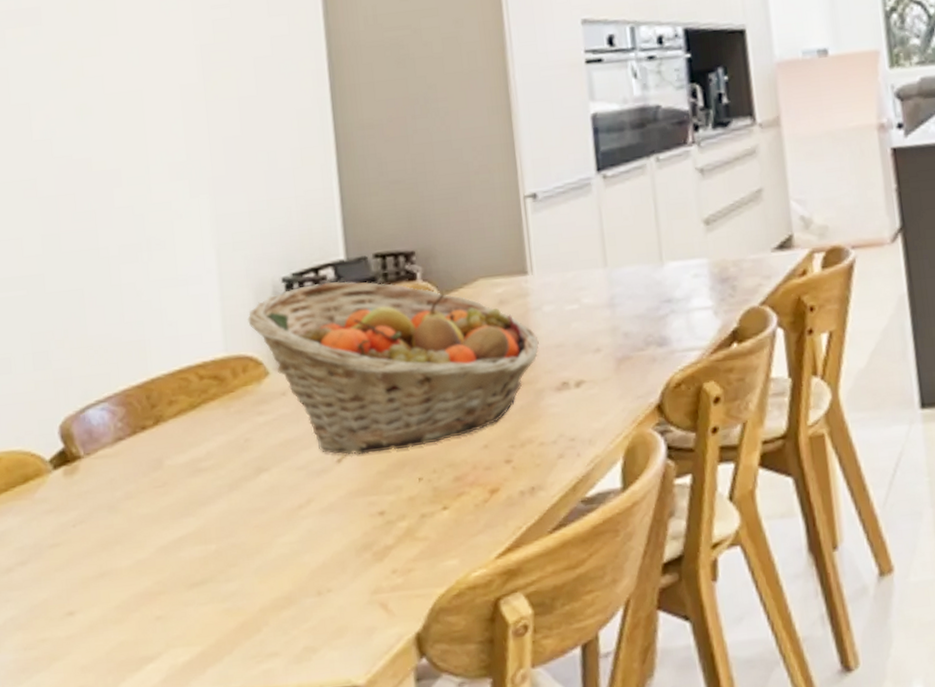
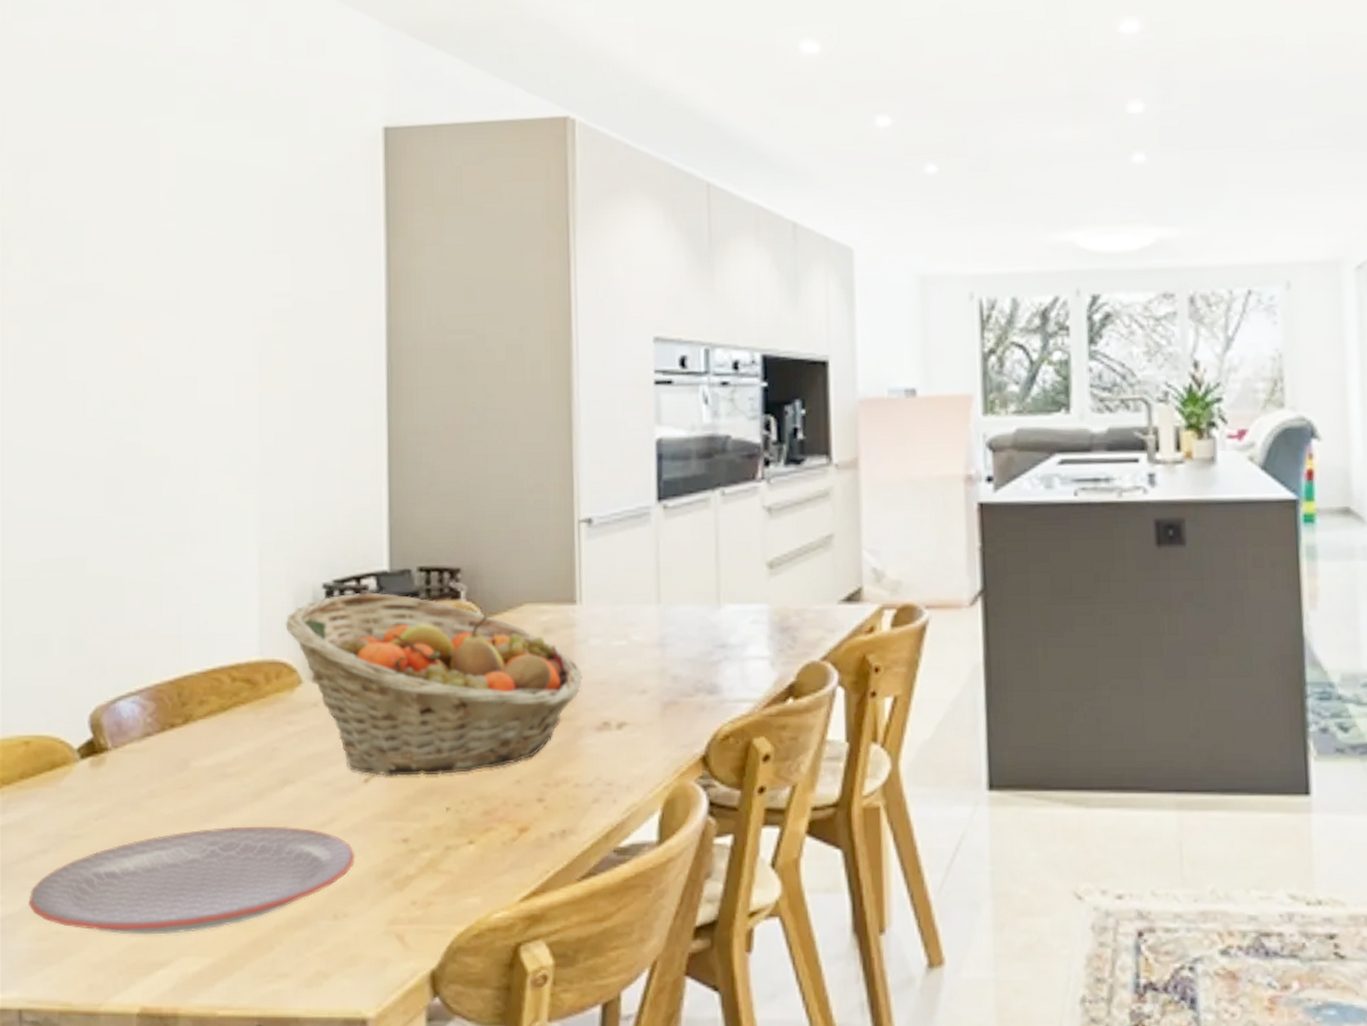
plate: none [11,512,334,635] -> present [29,826,355,935]

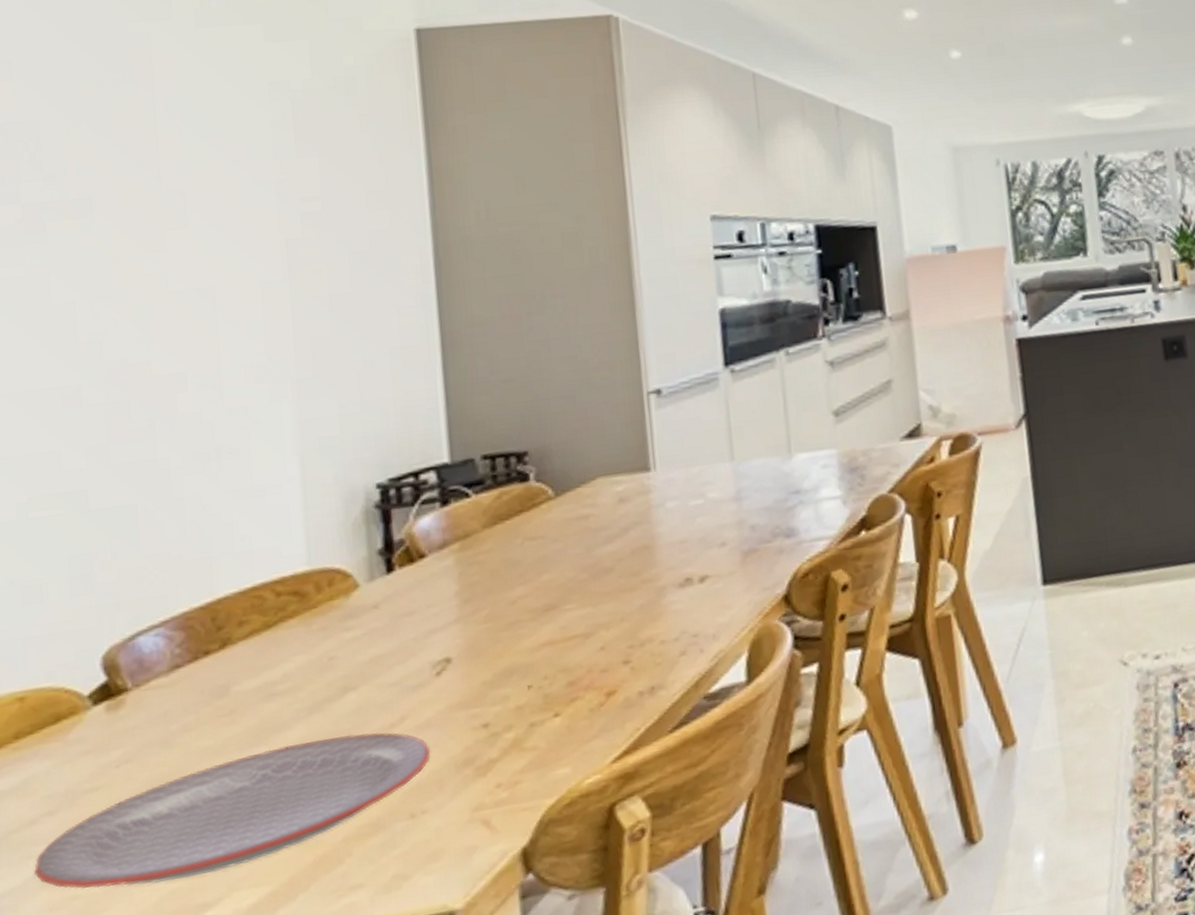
fruit basket: present [285,592,582,777] -> none [335,485,661,666]

